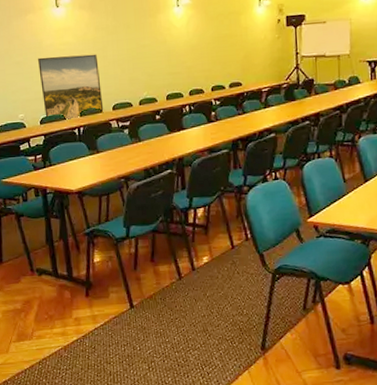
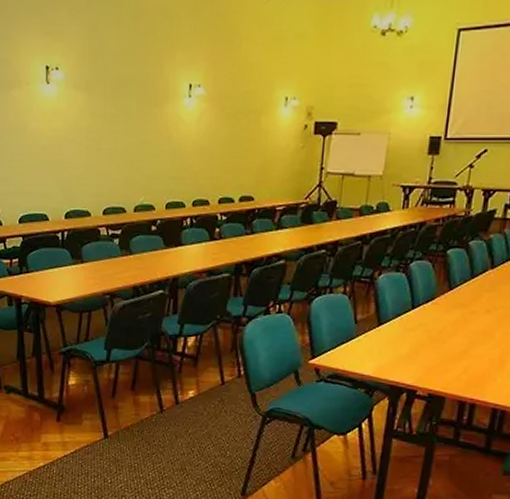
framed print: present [38,54,104,120] -> none [21,143,93,221]

